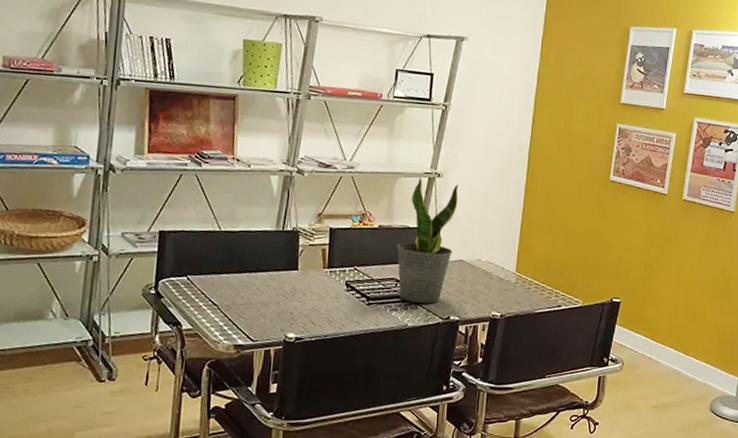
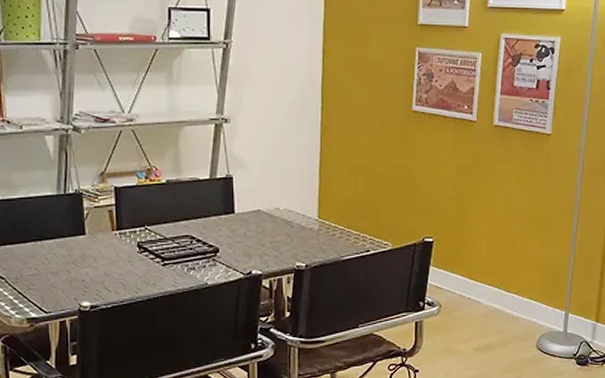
potted plant: present [397,177,458,303] -> none [188,124,249,259]

